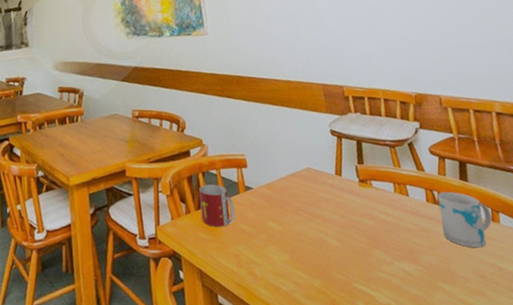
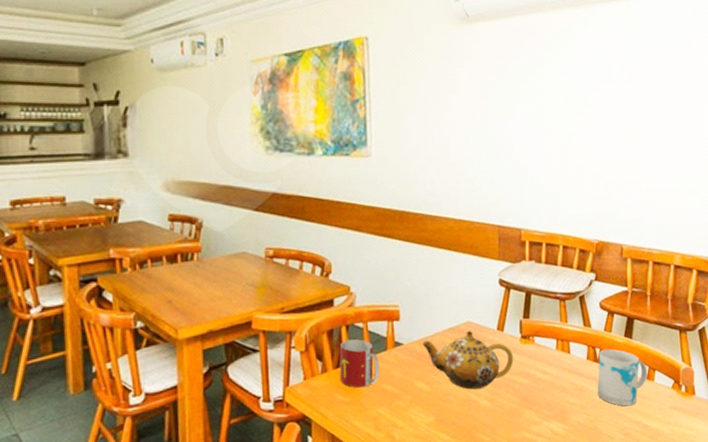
teapot: none [269,176,356,230] -> present [422,331,514,390]

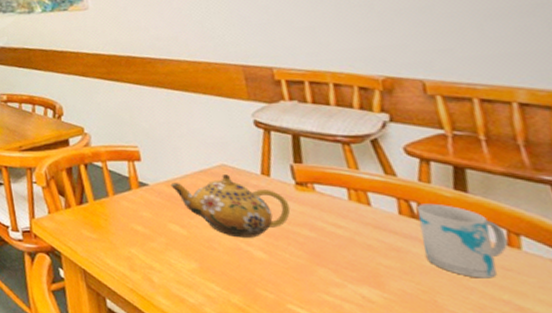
mug: present [339,339,379,388] -> none [80,178,127,226]

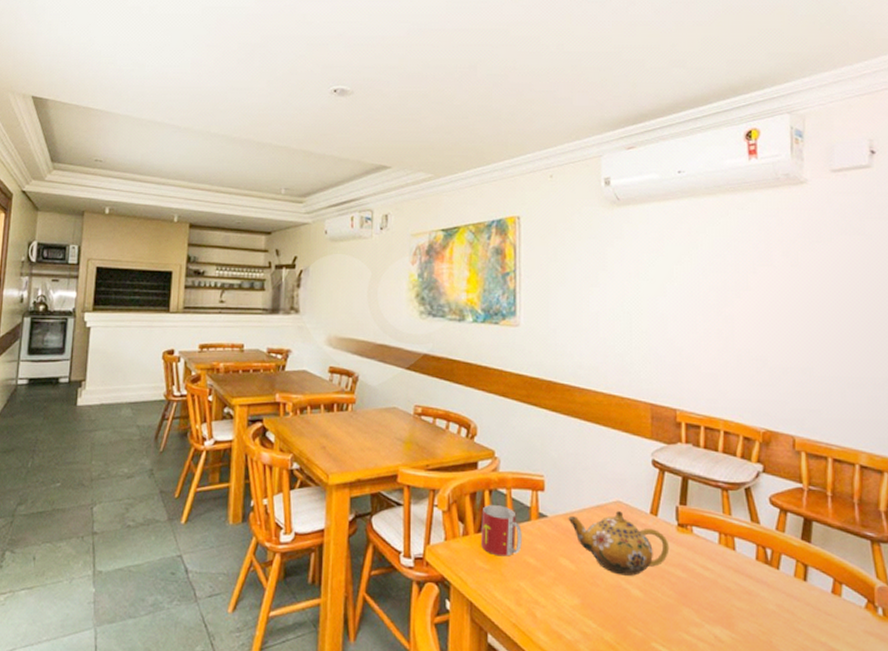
mug: none [80,178,127,226] -> present [481,505,522,557]
mug: present [417,203,508,279] -> none [770,551,833,622]

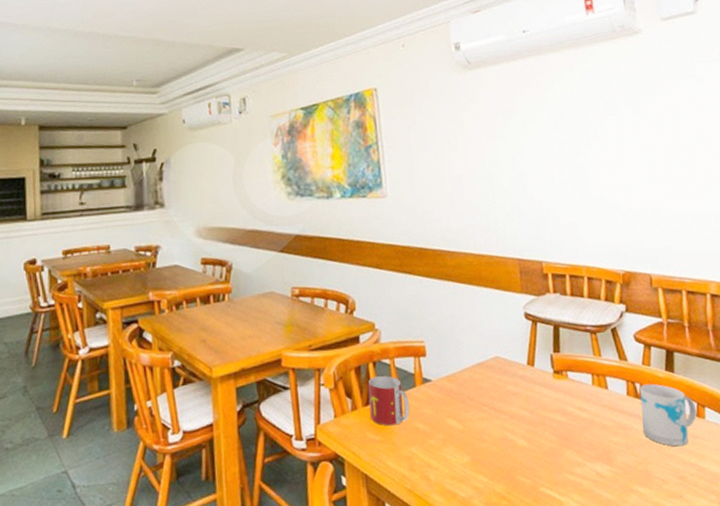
teapot: present [568,511,670,576] -> none [451,366,548,428]
mug: none [770,551,833,622] -> present [640,383,697,447]

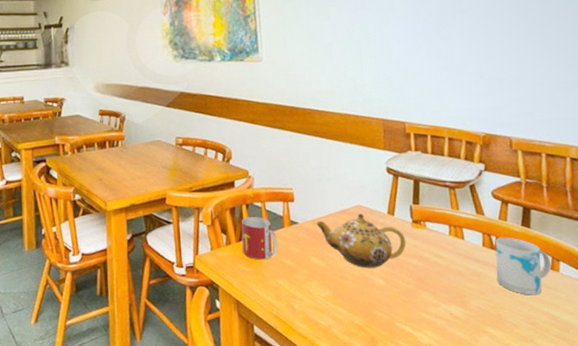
teapot: none [451,366,548,428] -> present [316,214,407,268]

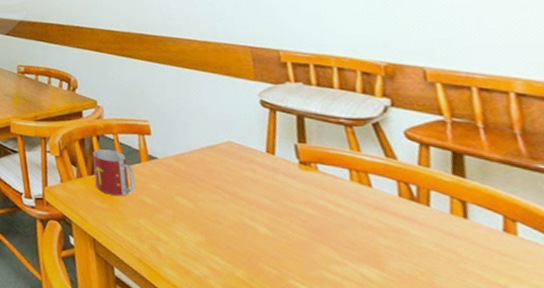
teapot: present [316,214,407,268] -> none [179,151,294,214]
mug: present [495,237,552,295] -> none [416,187,504,263]

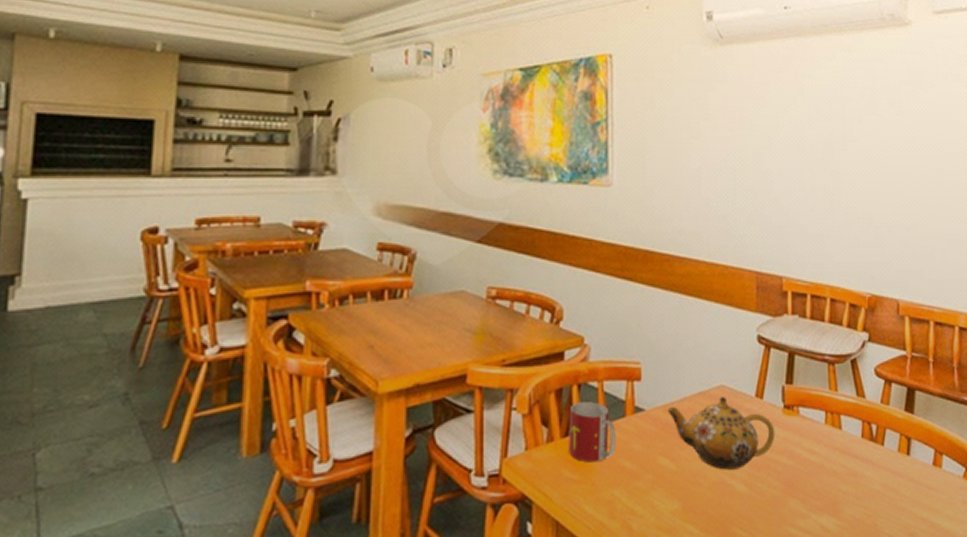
teapot: none [179,151,294,214] -> present [667,397,775,470]

